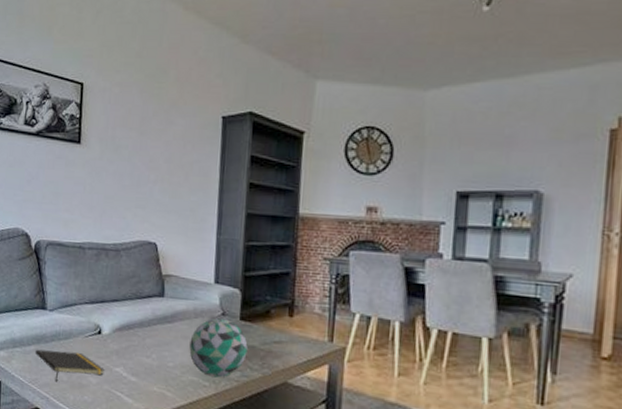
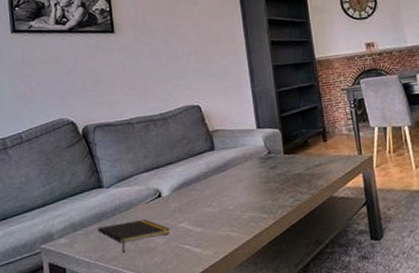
decorative ball: present [189,318,248,378] -> none [244,156,296,209]

